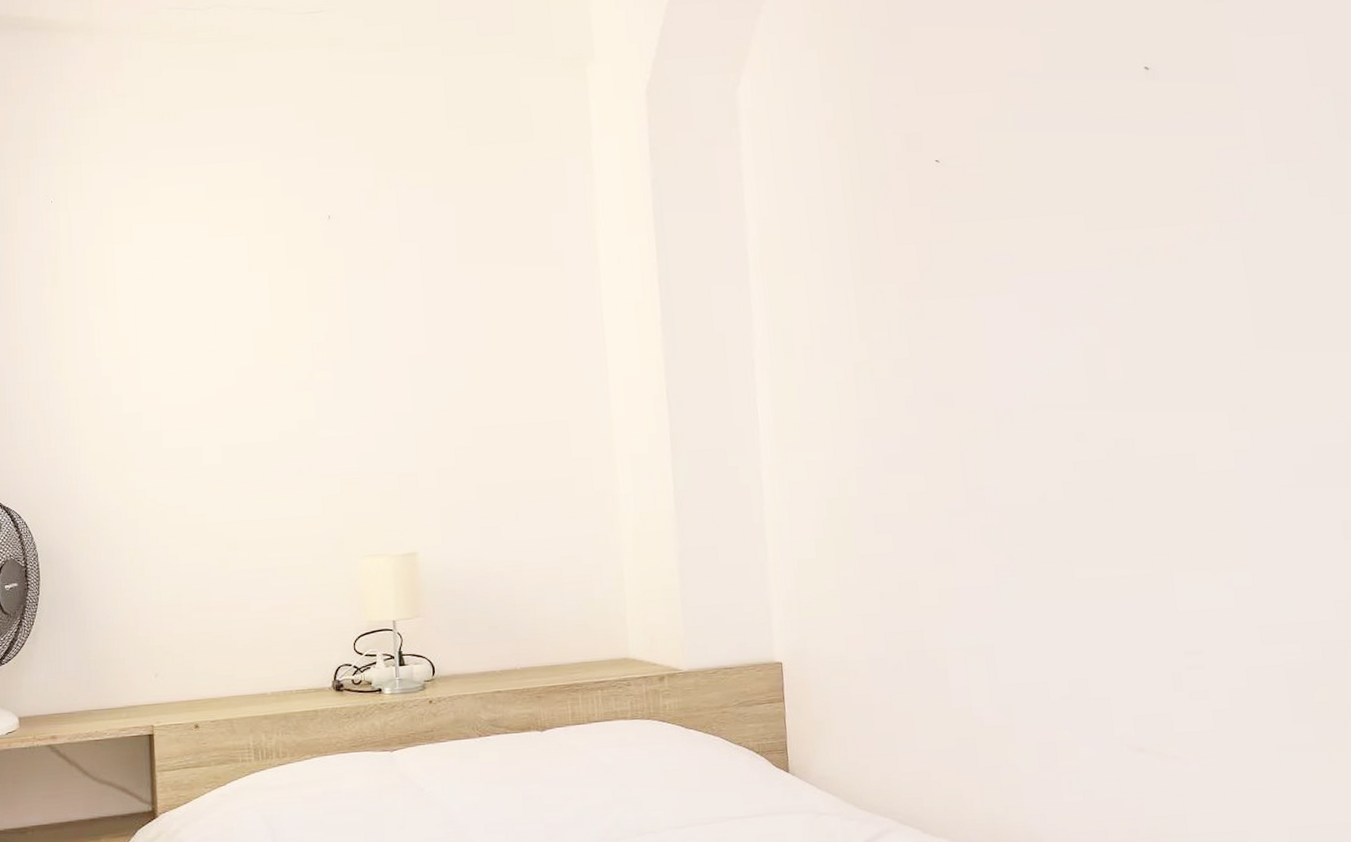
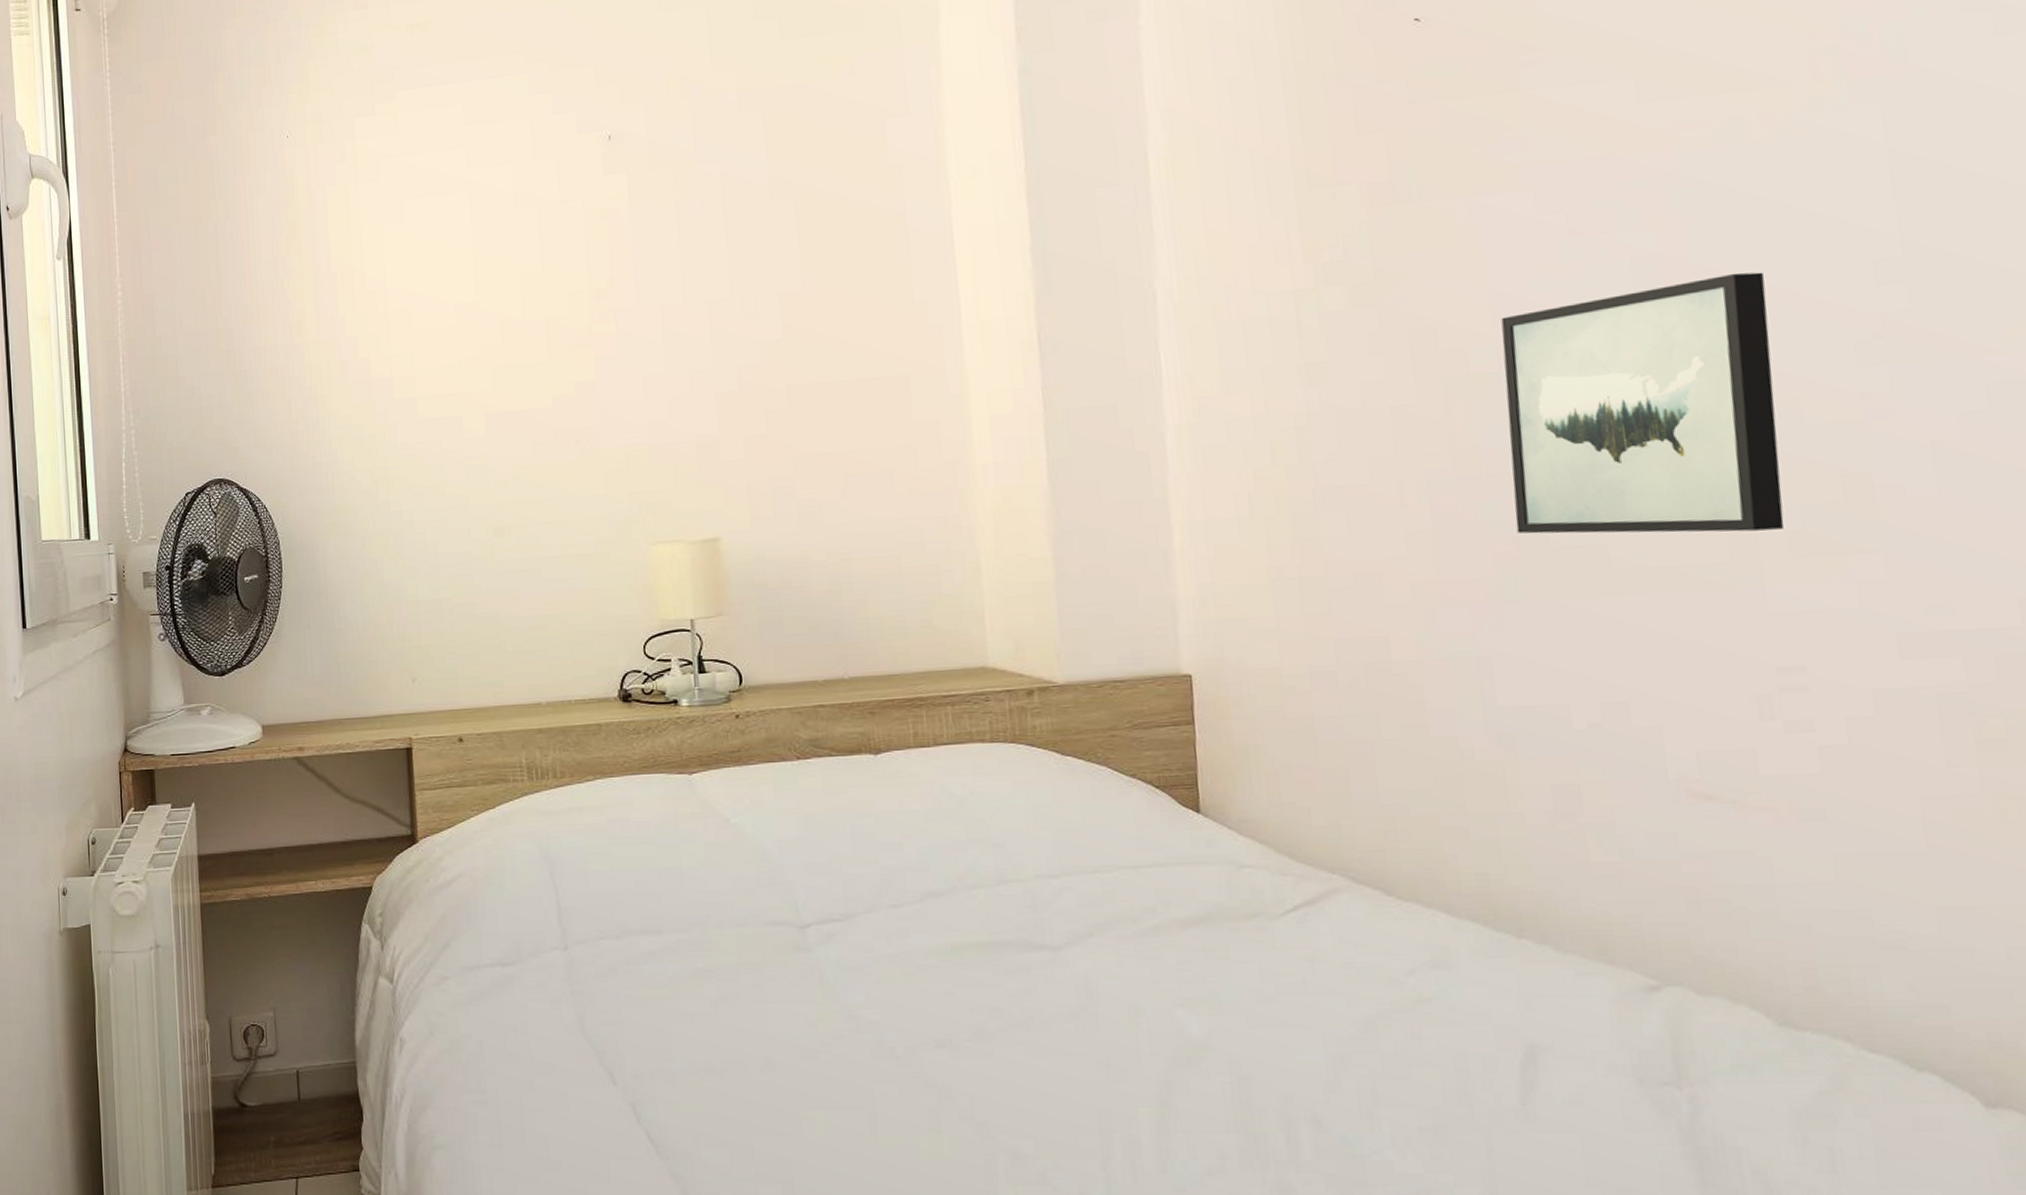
wall art: none [997,360,1187,552] -> present [1501,272,1785,534]

